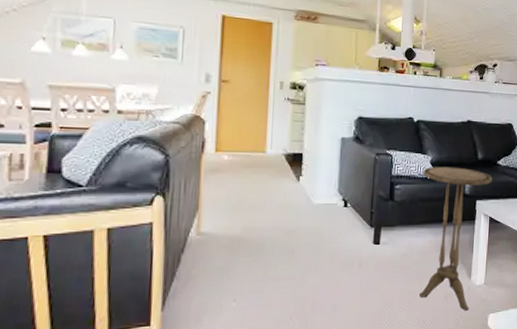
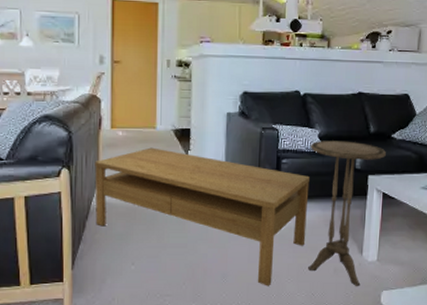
coffee table: none [193,173,422,316] -> present [95,147,310,286]

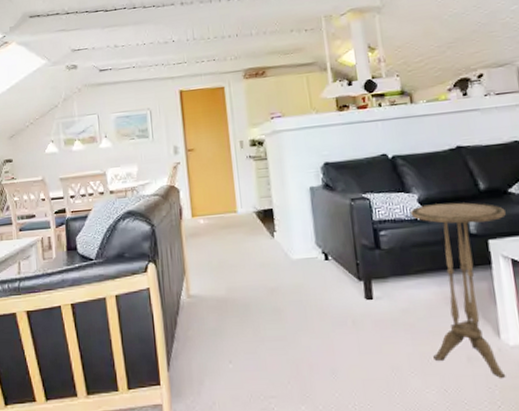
coffee table: present [95,147,310,286] -> none [179,232,424,382]

